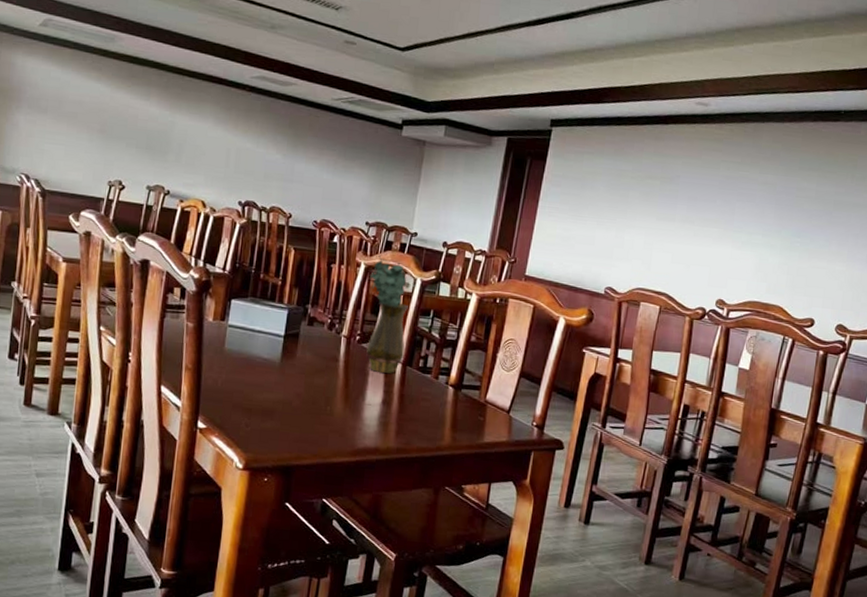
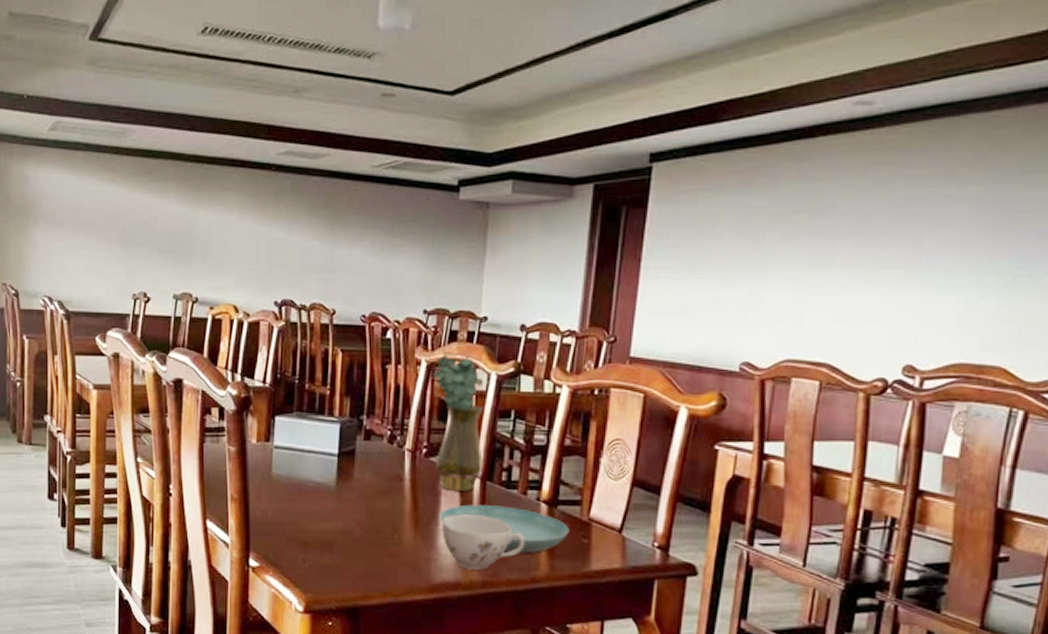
saucer: none [366,384,469,427] -> present [440,504,569,553]
teacup: none [367,392,434,439] -> present [442,514,525,570]

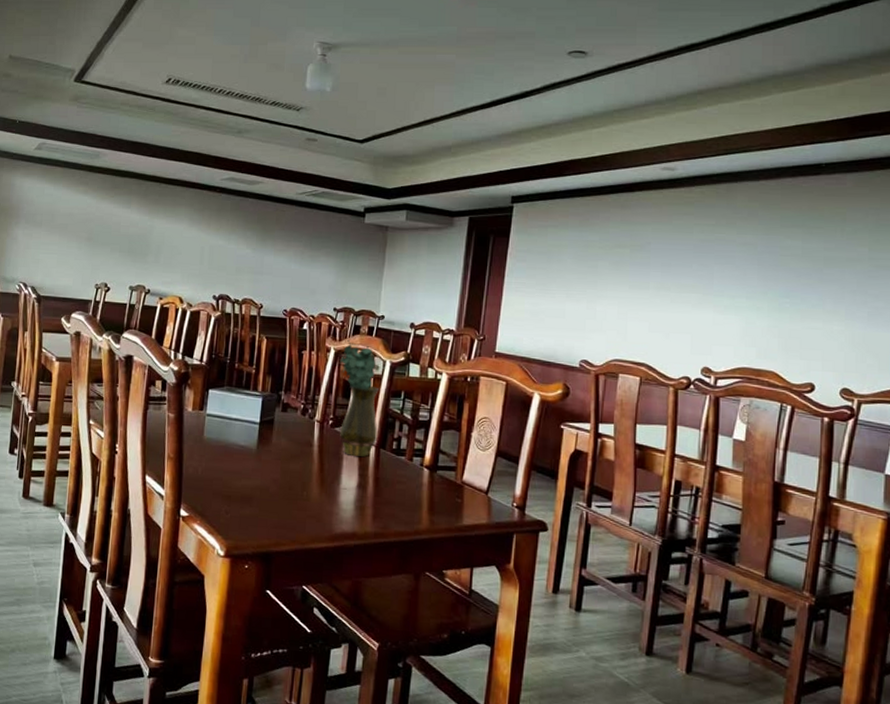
saucer: present [440,504,569,553] -> none [341,467,446,510]
teacup: present [442,514,525,570] -> none [343,476,411,523]

